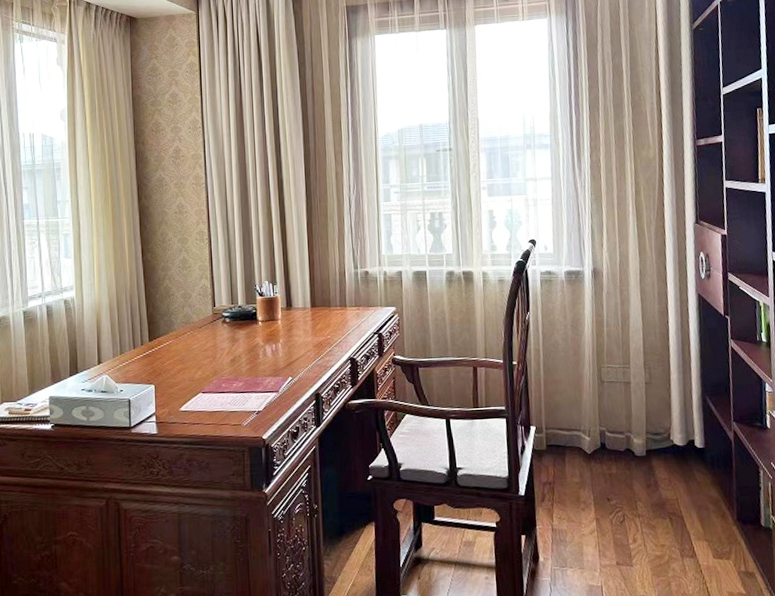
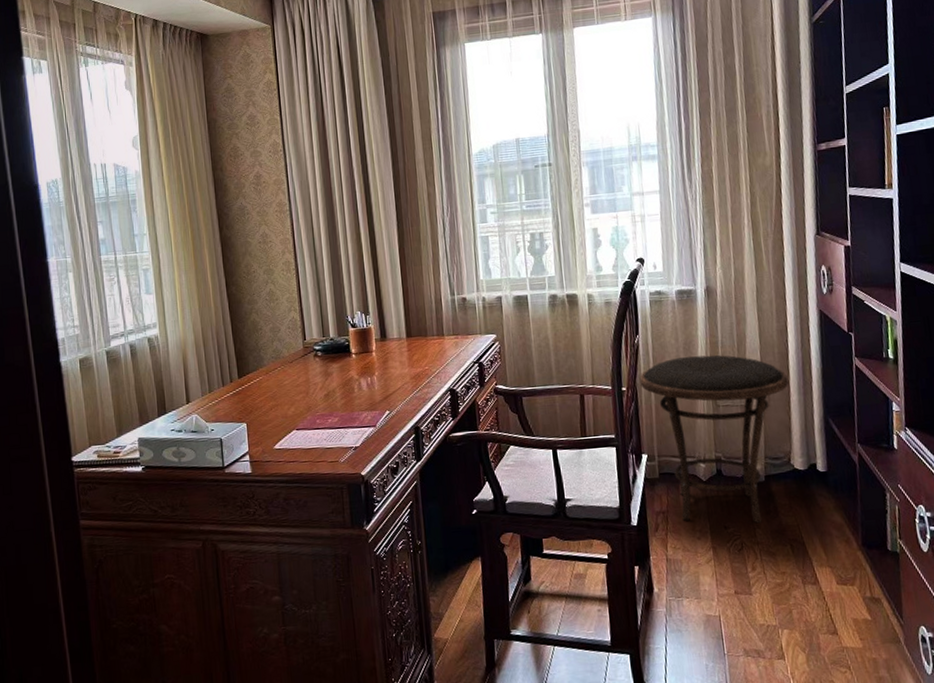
side table: none [529,333,670,497] -> present [639,355,789,524]

